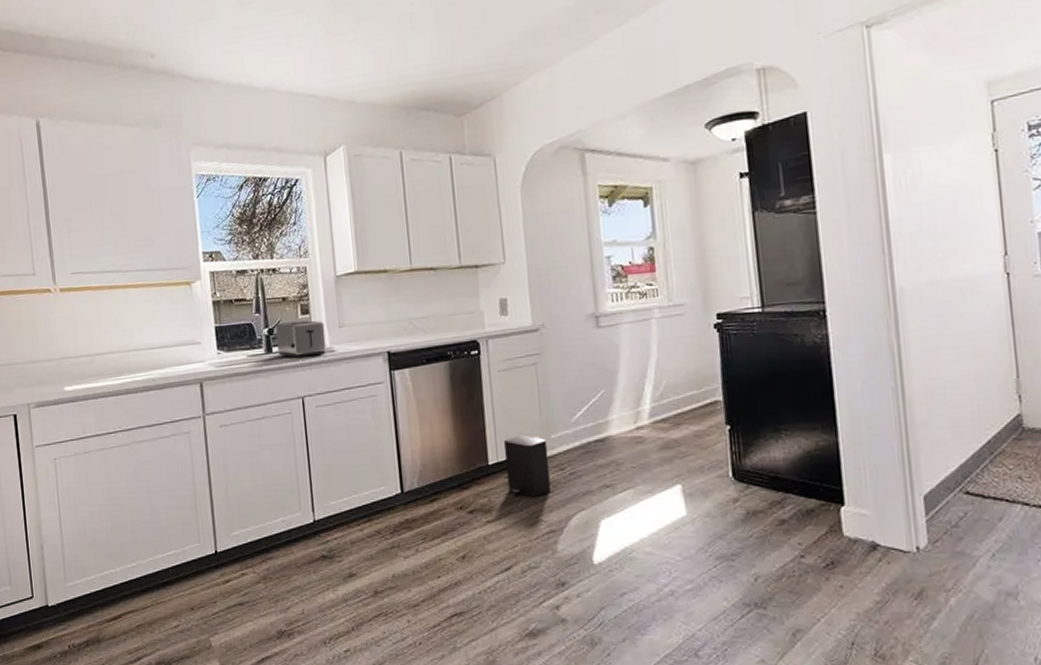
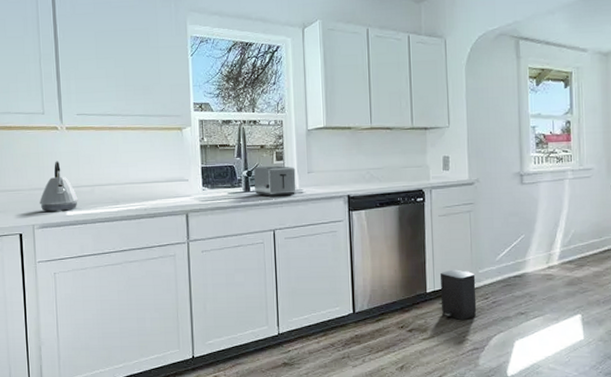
kettle: none [33,328,77,389] -> present [39,161,78,213]

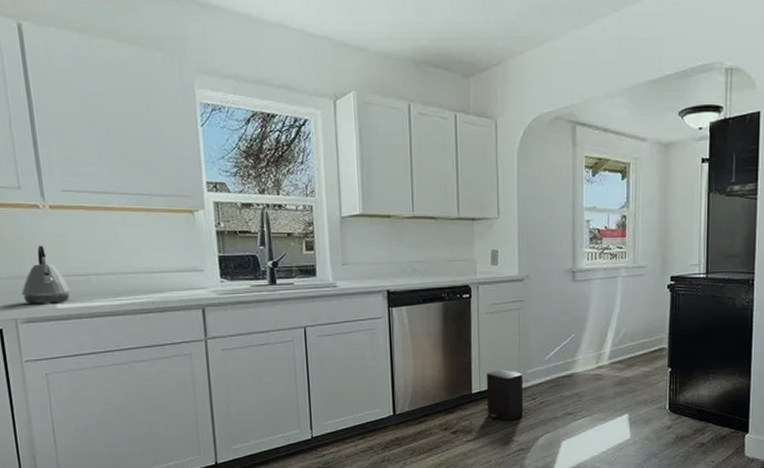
toaster: present [254,166,296,198] -> none [280,256,329,292]

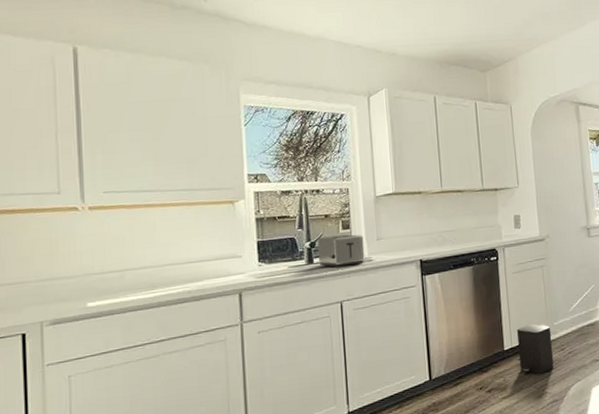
kettle: present [21,245,70,305] -> none [50,245,103,306]
toaster: none [280,256,329,292] -> present [318,234,365,268]

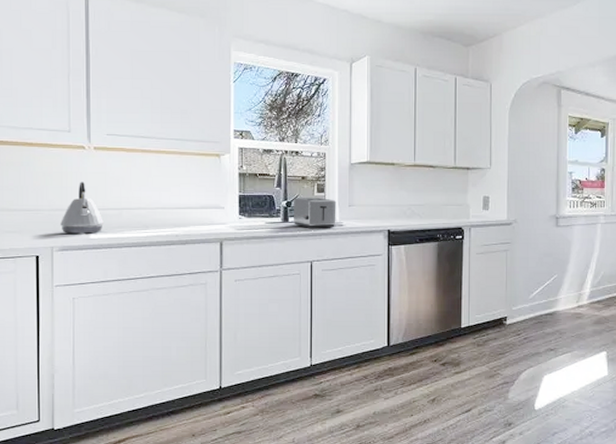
kettle: none [50,245,103,306] -> present [59,181,104,235]
pedal bin: present [516,324,554,375] -> none [474,306,509,356]

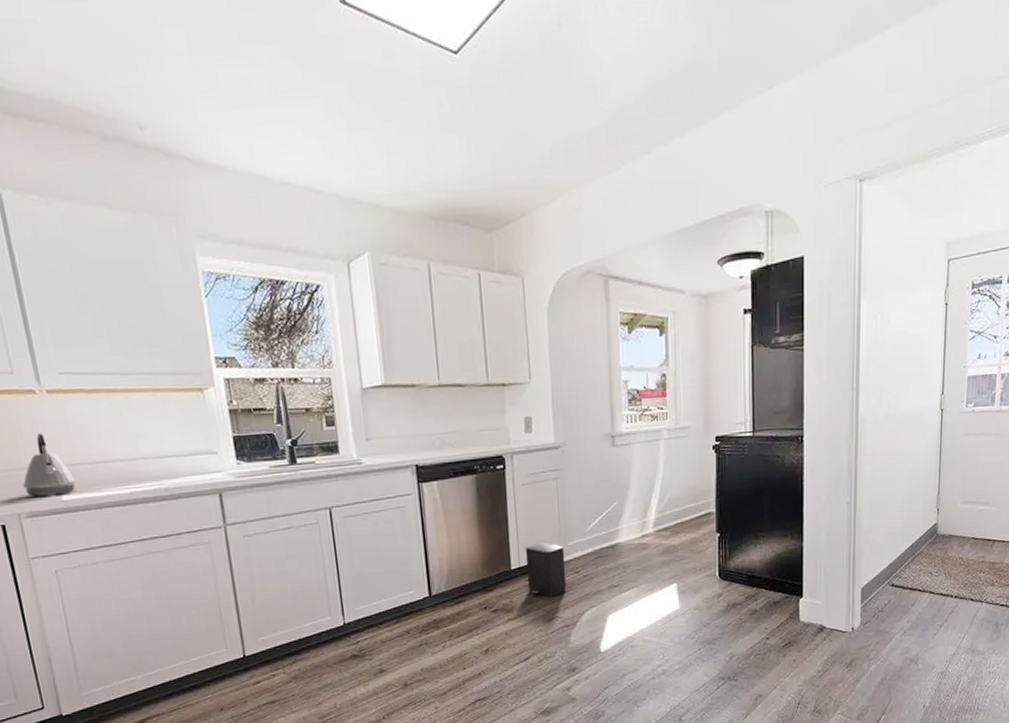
toaster: present [293,198,336,229] -> none [299,432,354,470]
pedal bin: none [474,306,509,356] -> present [525,542,567,598]

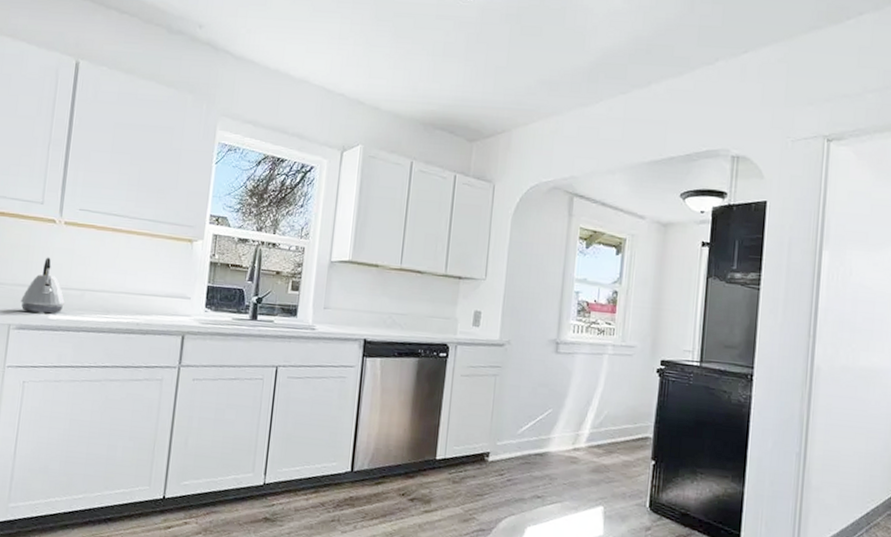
pedal bin: present [525,542,567,598] -> none [449,437,493,497]

